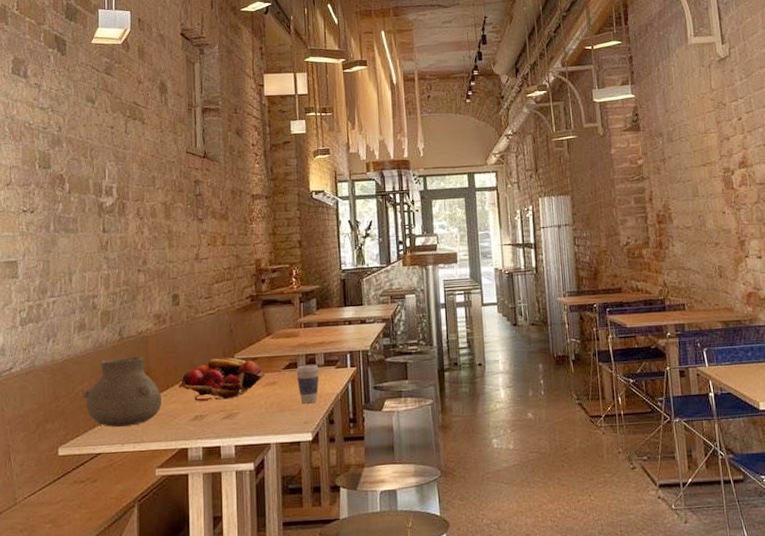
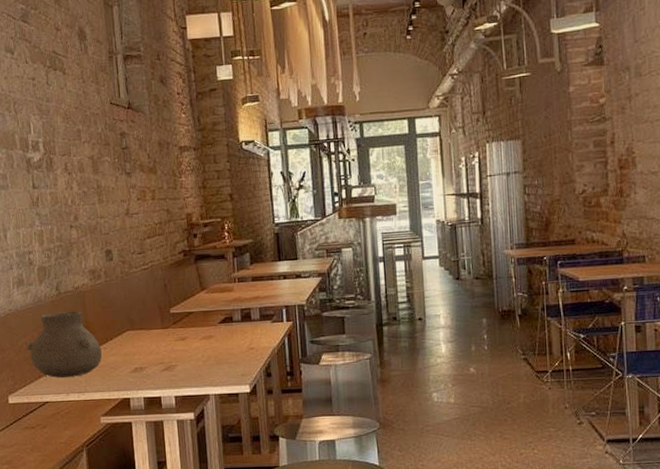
fruit basket: present [179,357,266,401] -> none [117,312,202,354]
coffee cup: present [296,364,319,404] -> none [232,318,255,357]

